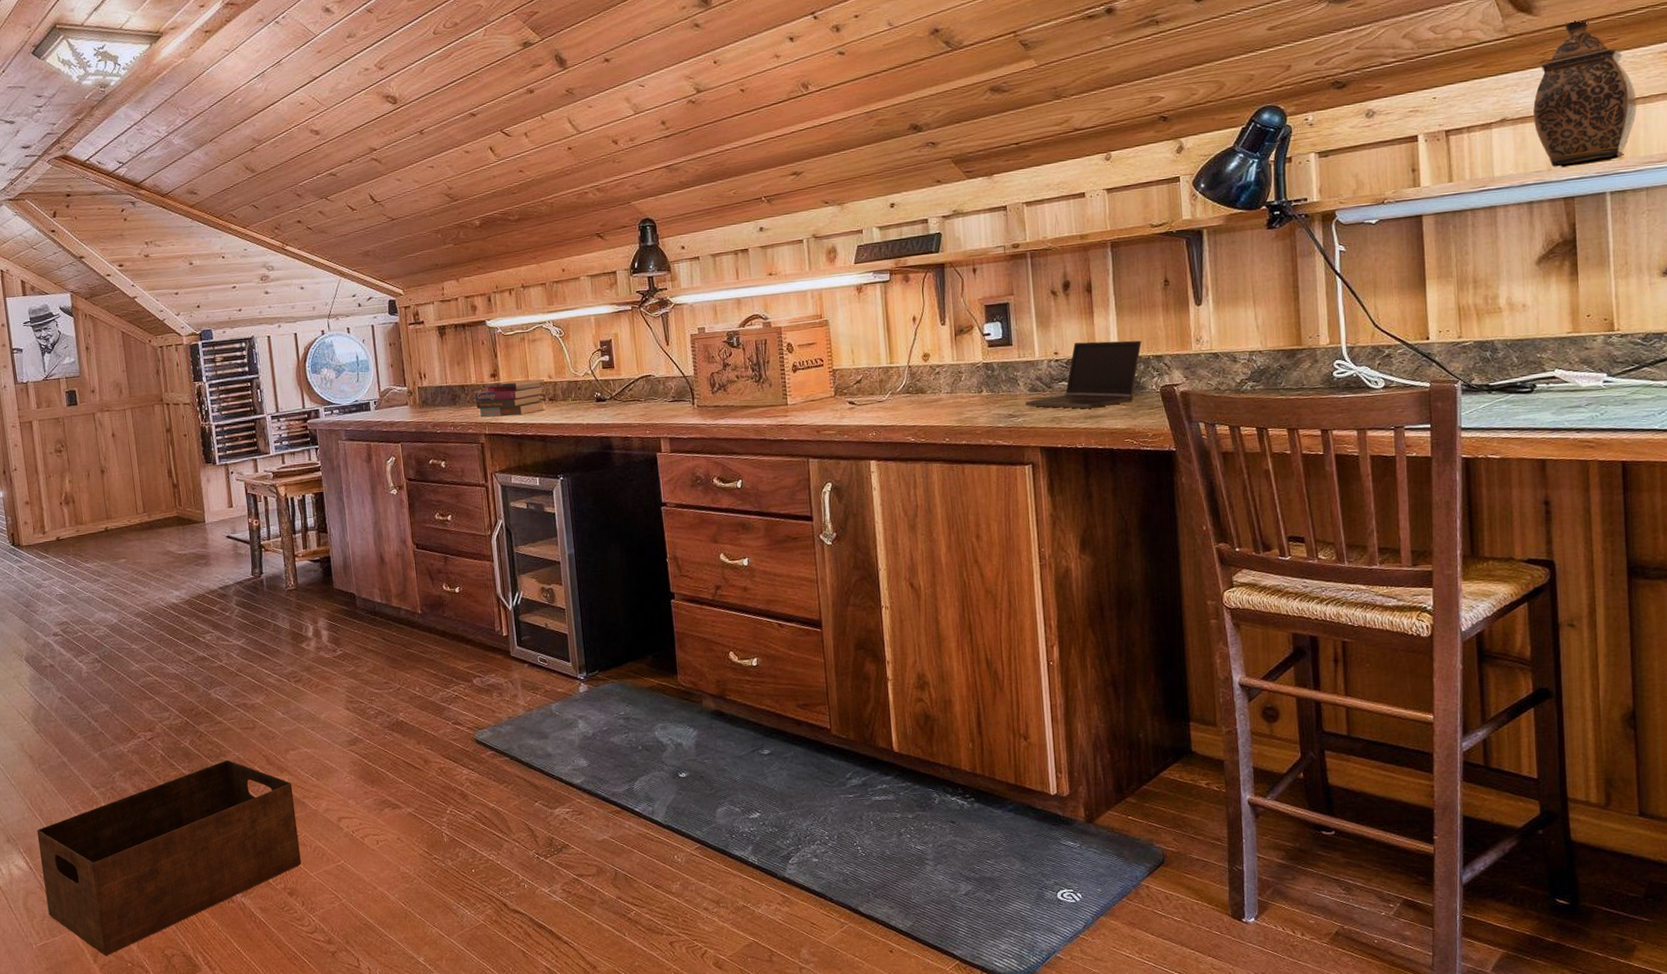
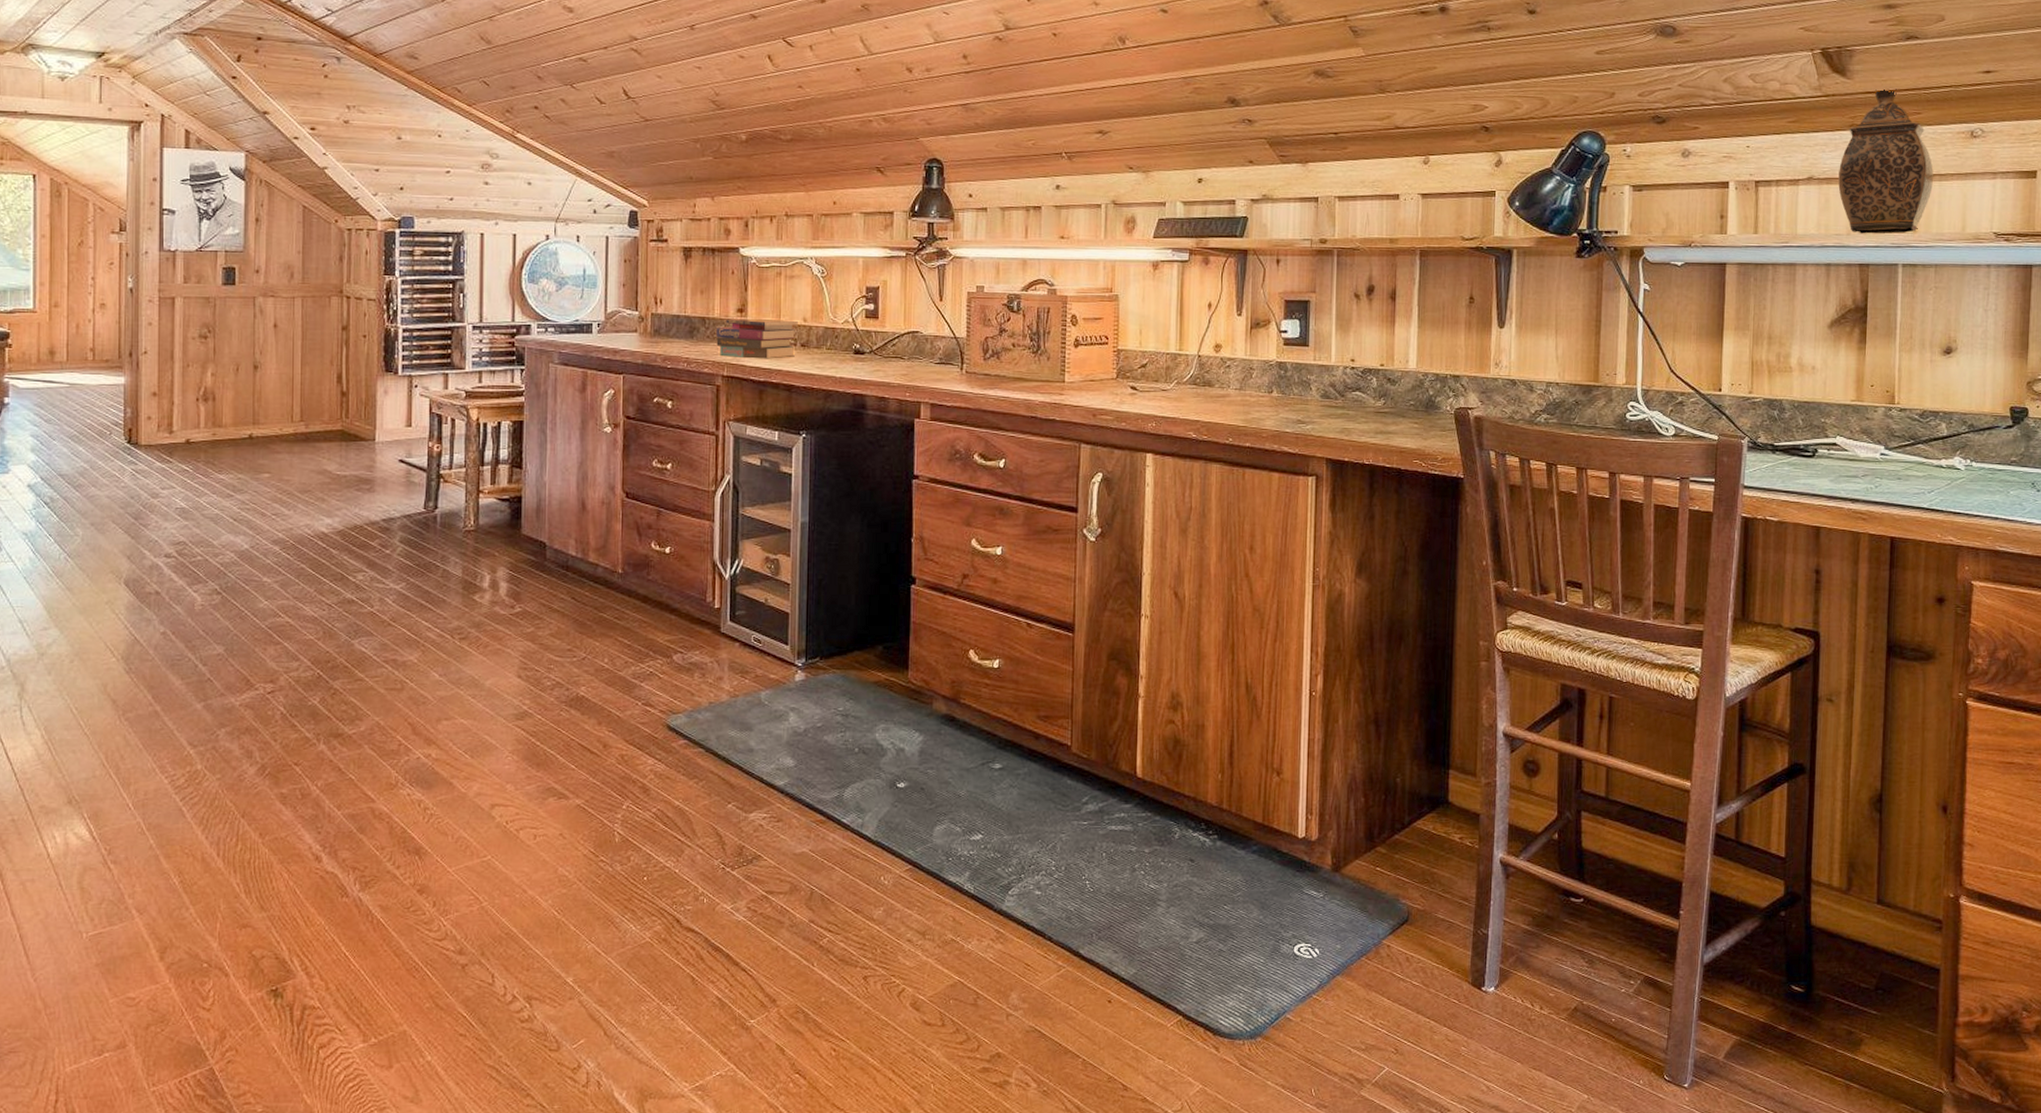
storage basket: present [36,759,302,956] -> none [108,724,440,953]
laptop computer: present [1025,340,1142,409] -> none [1316,352,1441,423]

